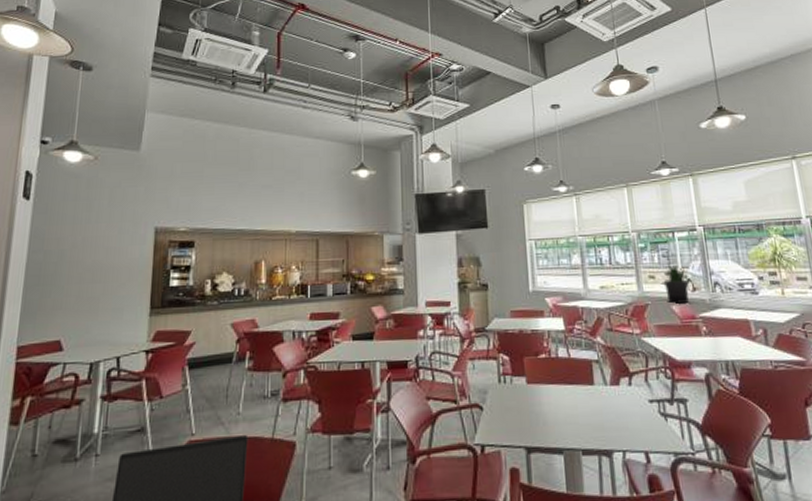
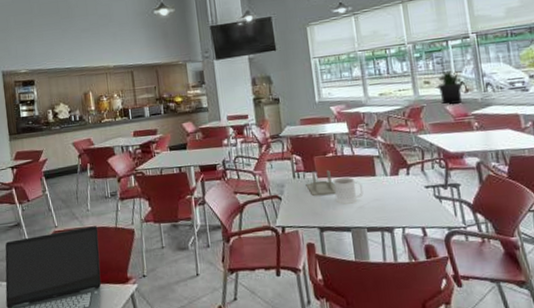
napkin holder: none [513,374,547,408] -> present [306,169,336,197]
mug: none [544,384,579,419] -> present [333,177,364,204]

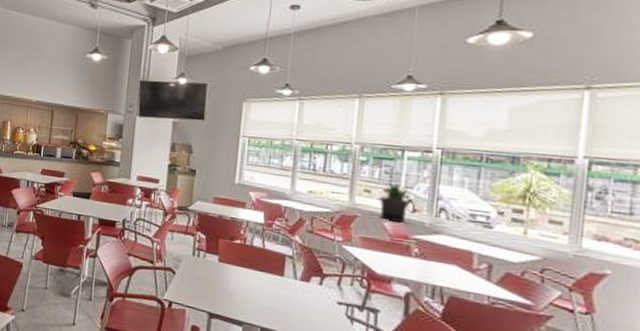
napkin holder: present [306,169,336,197] -> none [204,253,236,284]
mug: present [333,177,364,204] -> none [232,267,266,299]

